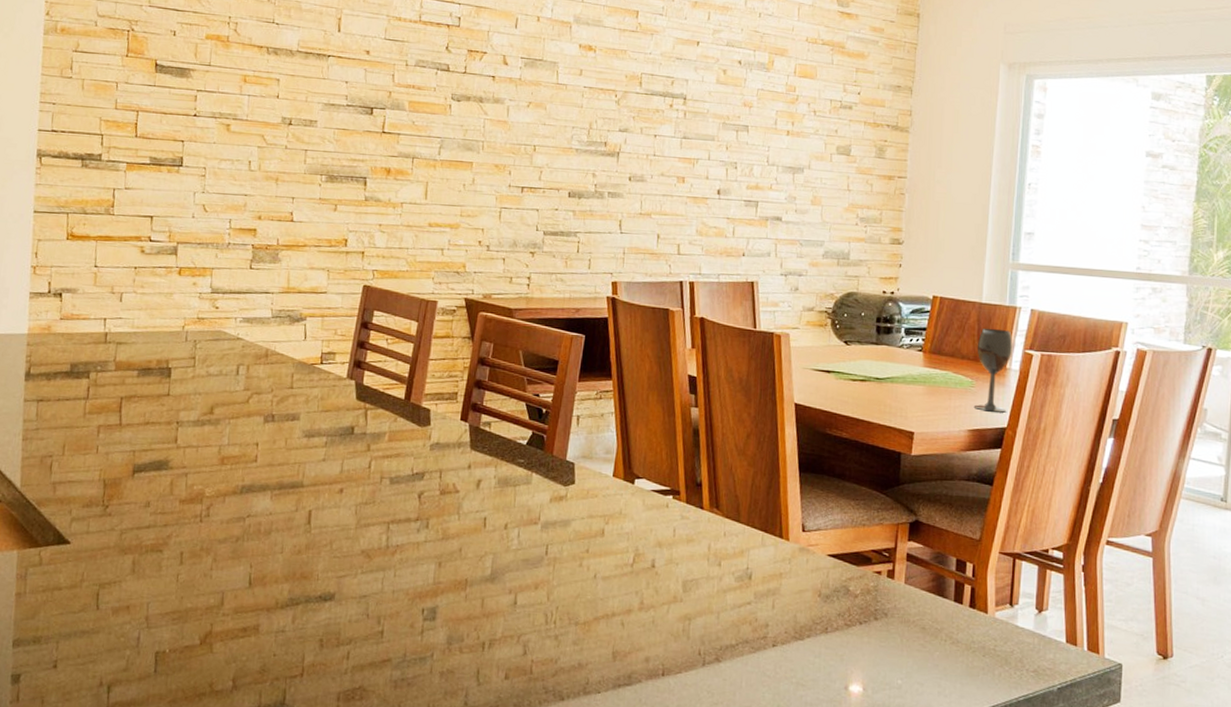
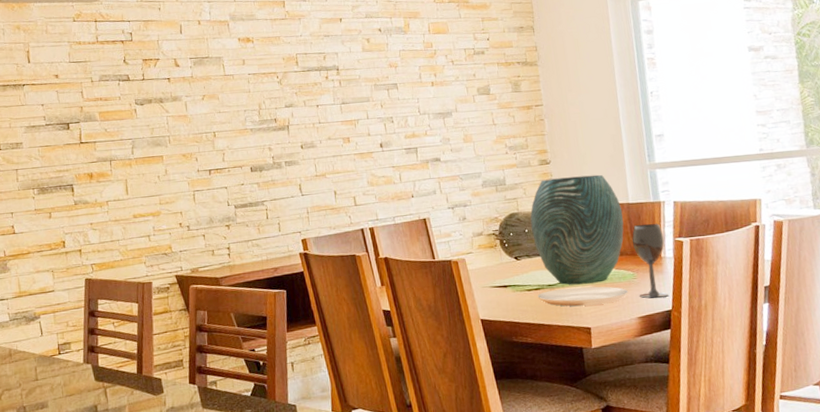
plate: none [862,384,962,409] -> present [537,286,628,307]
vase: none [869,261,973,385] -> present [530,174,624,285]

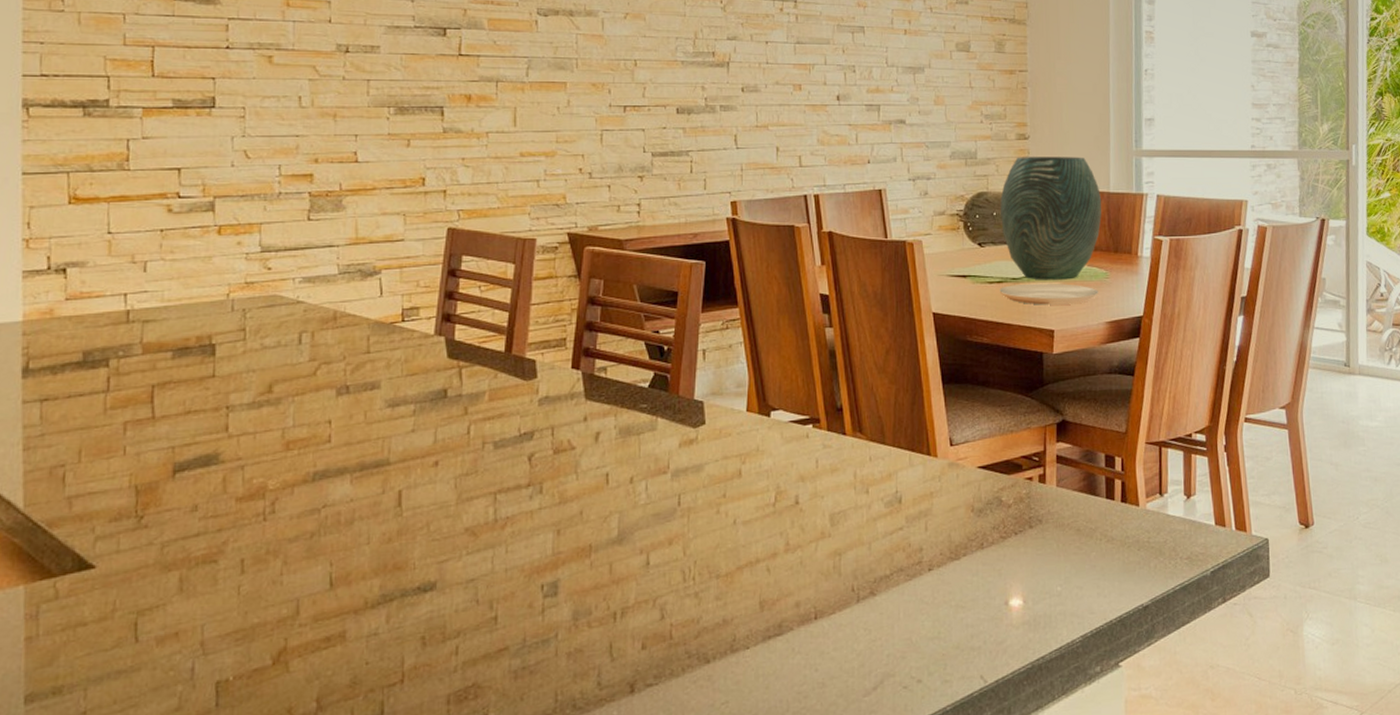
wine glass: present [632,223,669,299] -> none [1109,217,1143,302]

